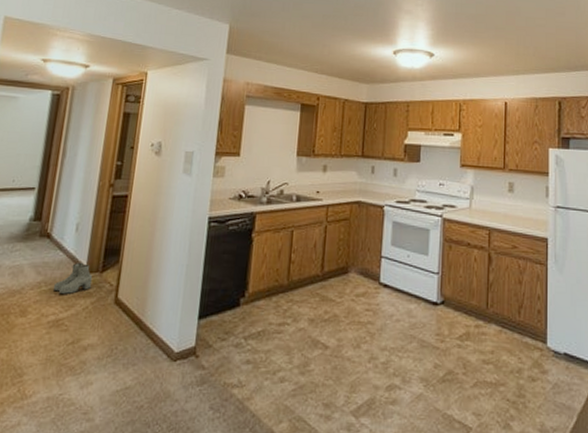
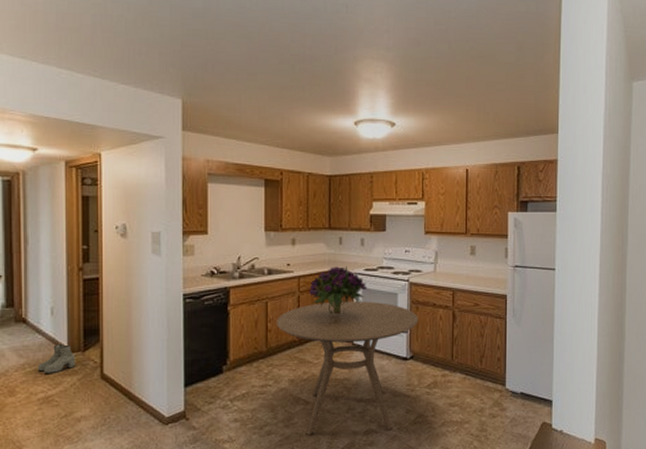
dining table: none [300,235,451,388] -> present [276,301,418,436]
bouquet: none [336,196,398,249] -> present [308,265,368,314]

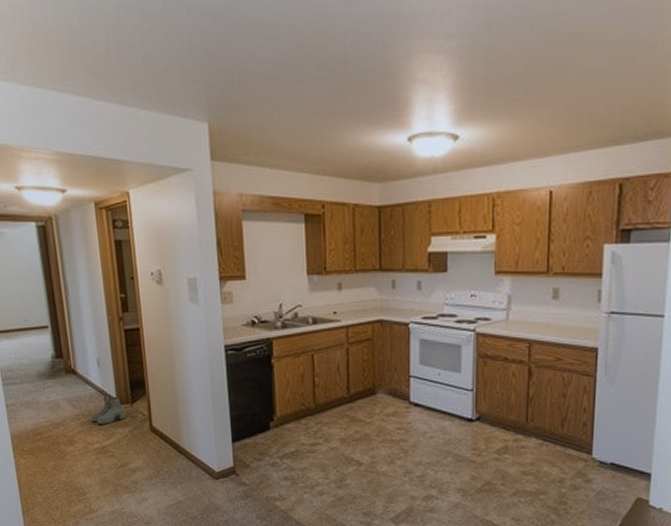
dining table: present [276,301,418,436] -> none [323,354,486,498]
bouquet: present [308,265,368,314] -> none [357,313,426,369]

